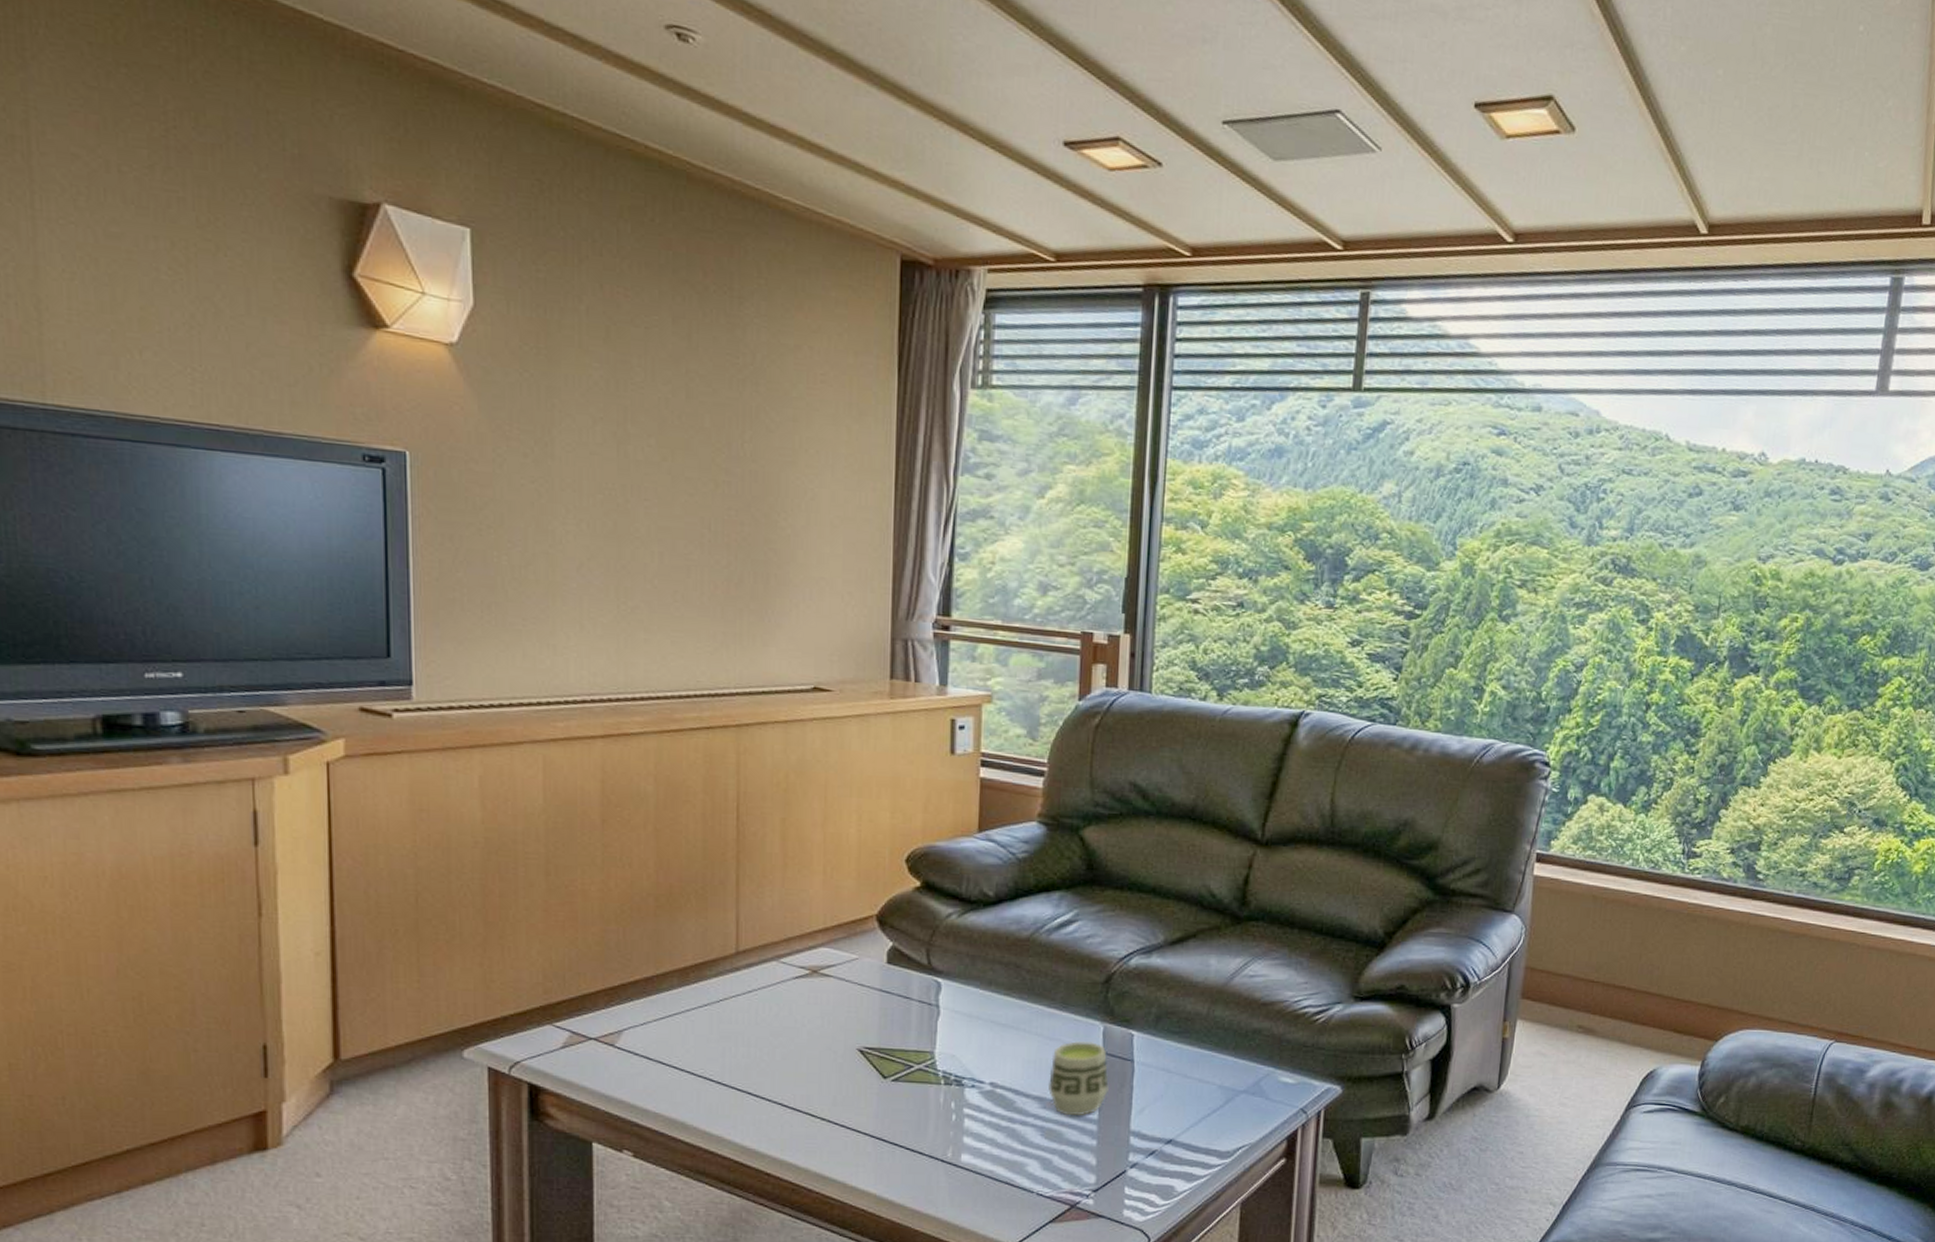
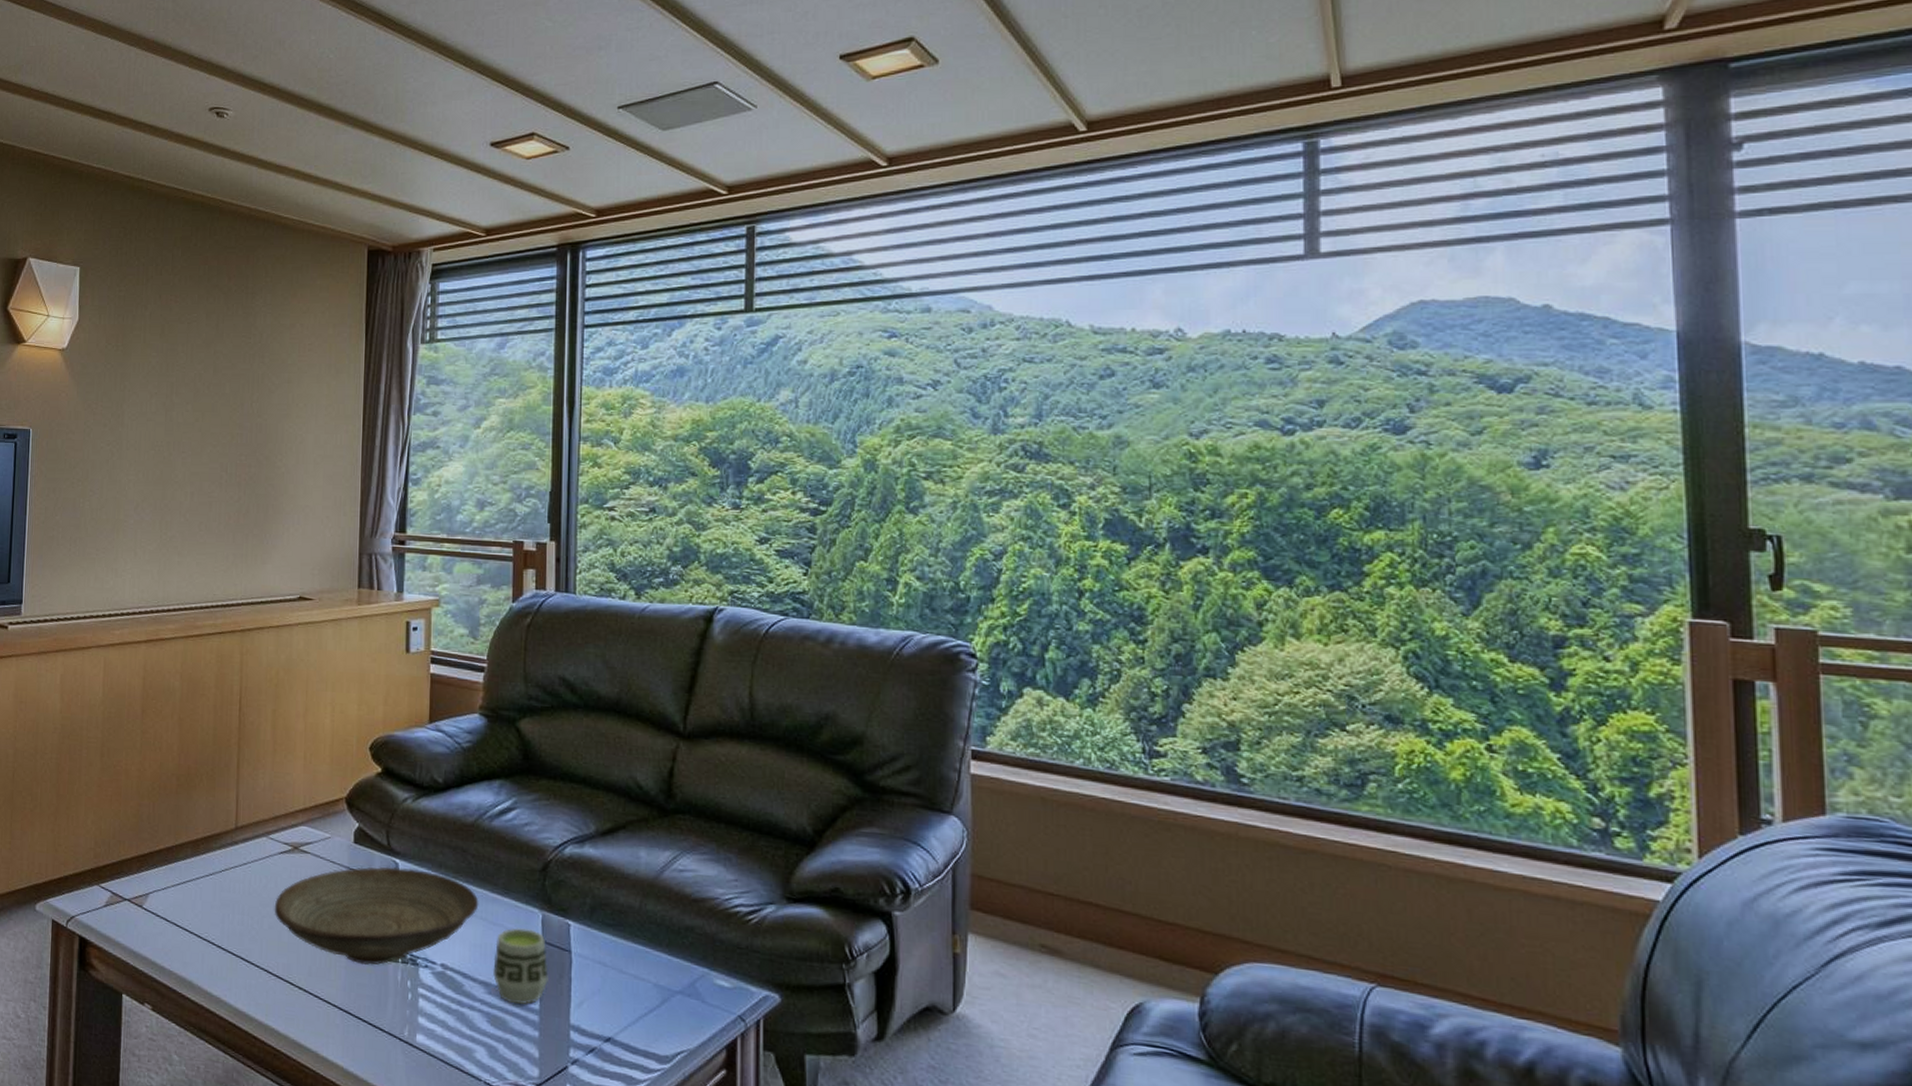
decorative bowl: none [788,986,1034,1089] -> present [274,867,479,965]

